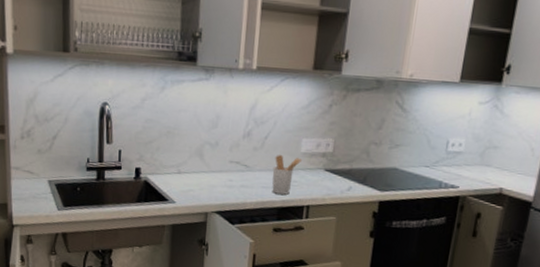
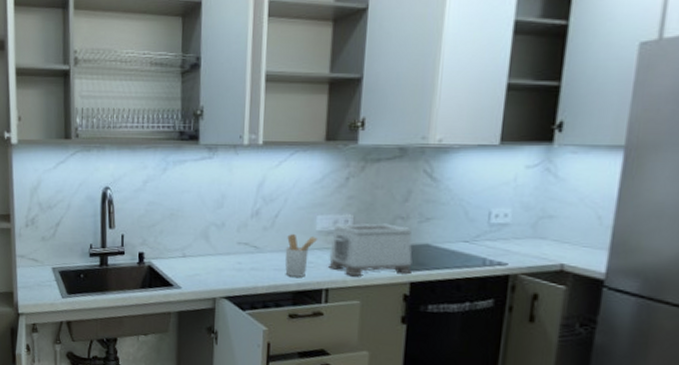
toaster: none [310,147,383,195] -> present [328,223,413,277]

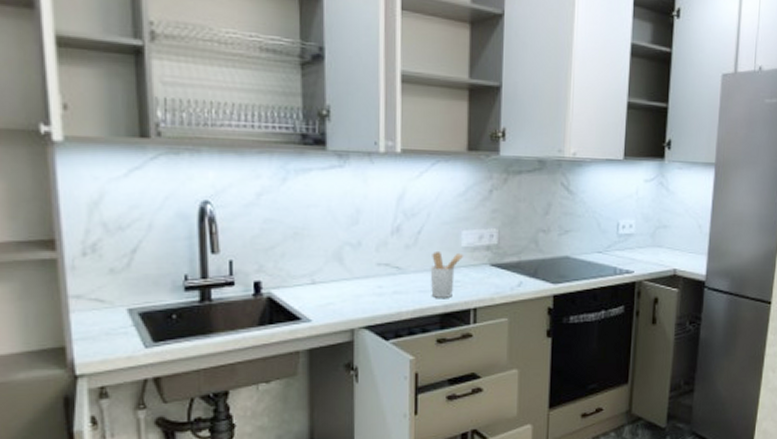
toaster: present [328,223,413,277] -> none [476,237,554,293]

